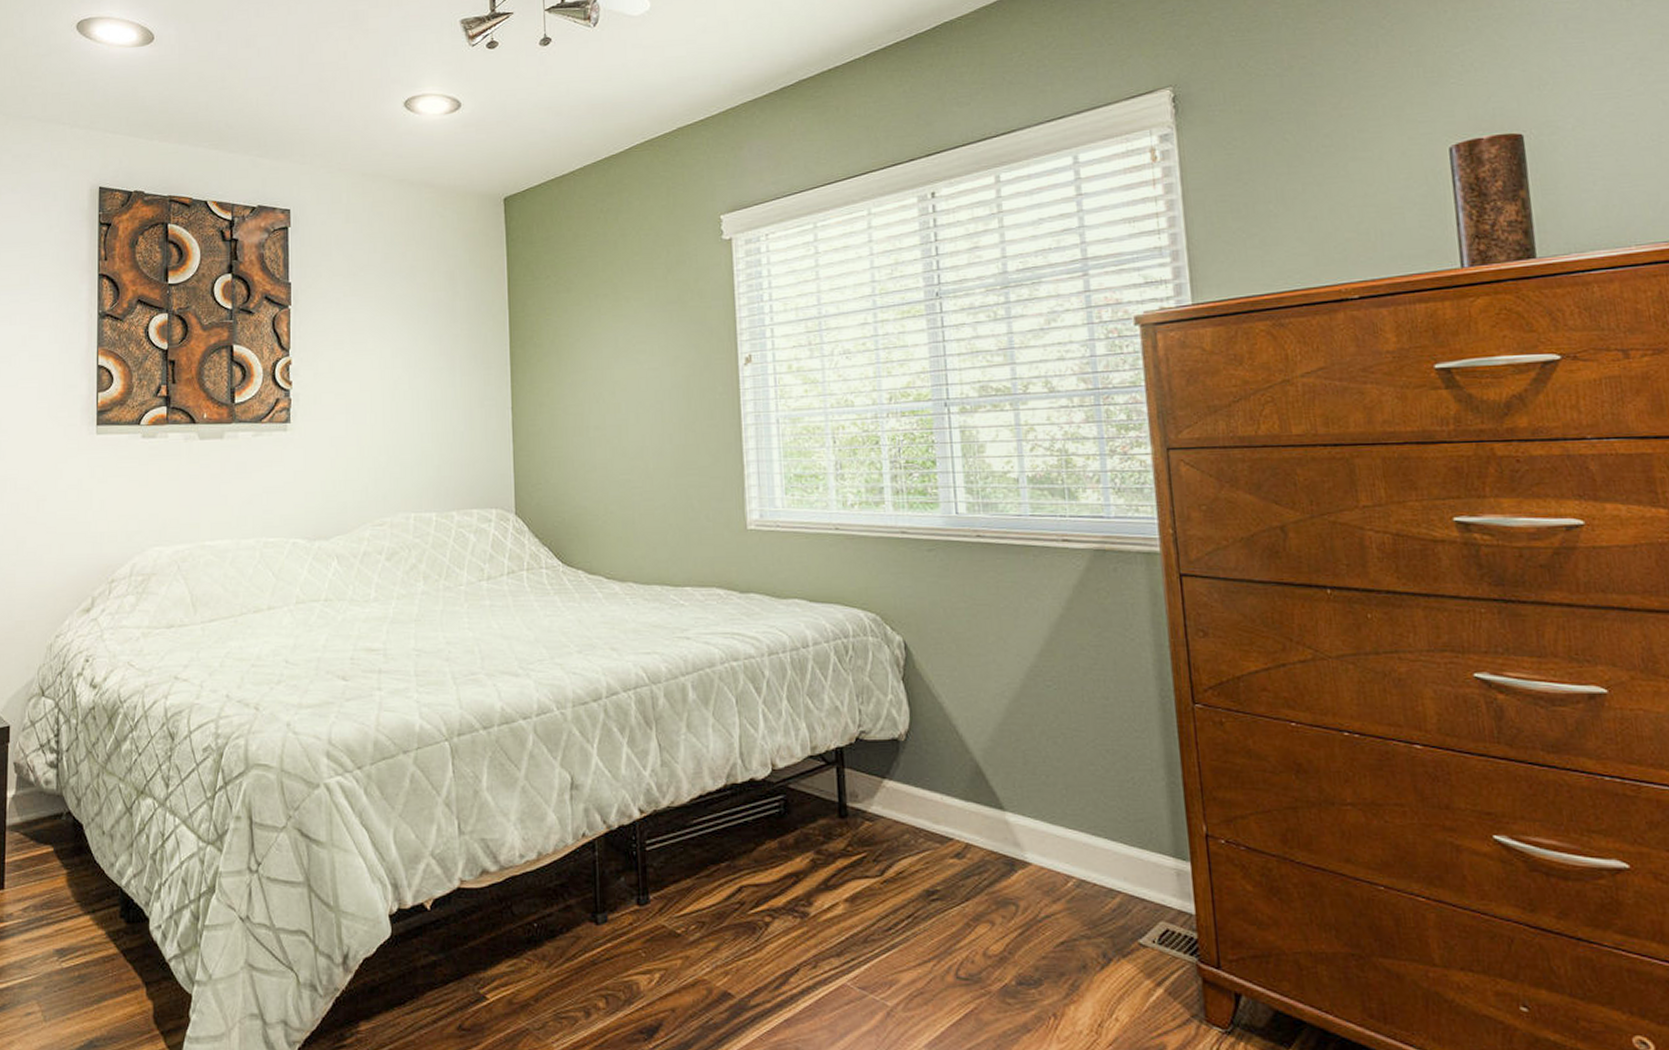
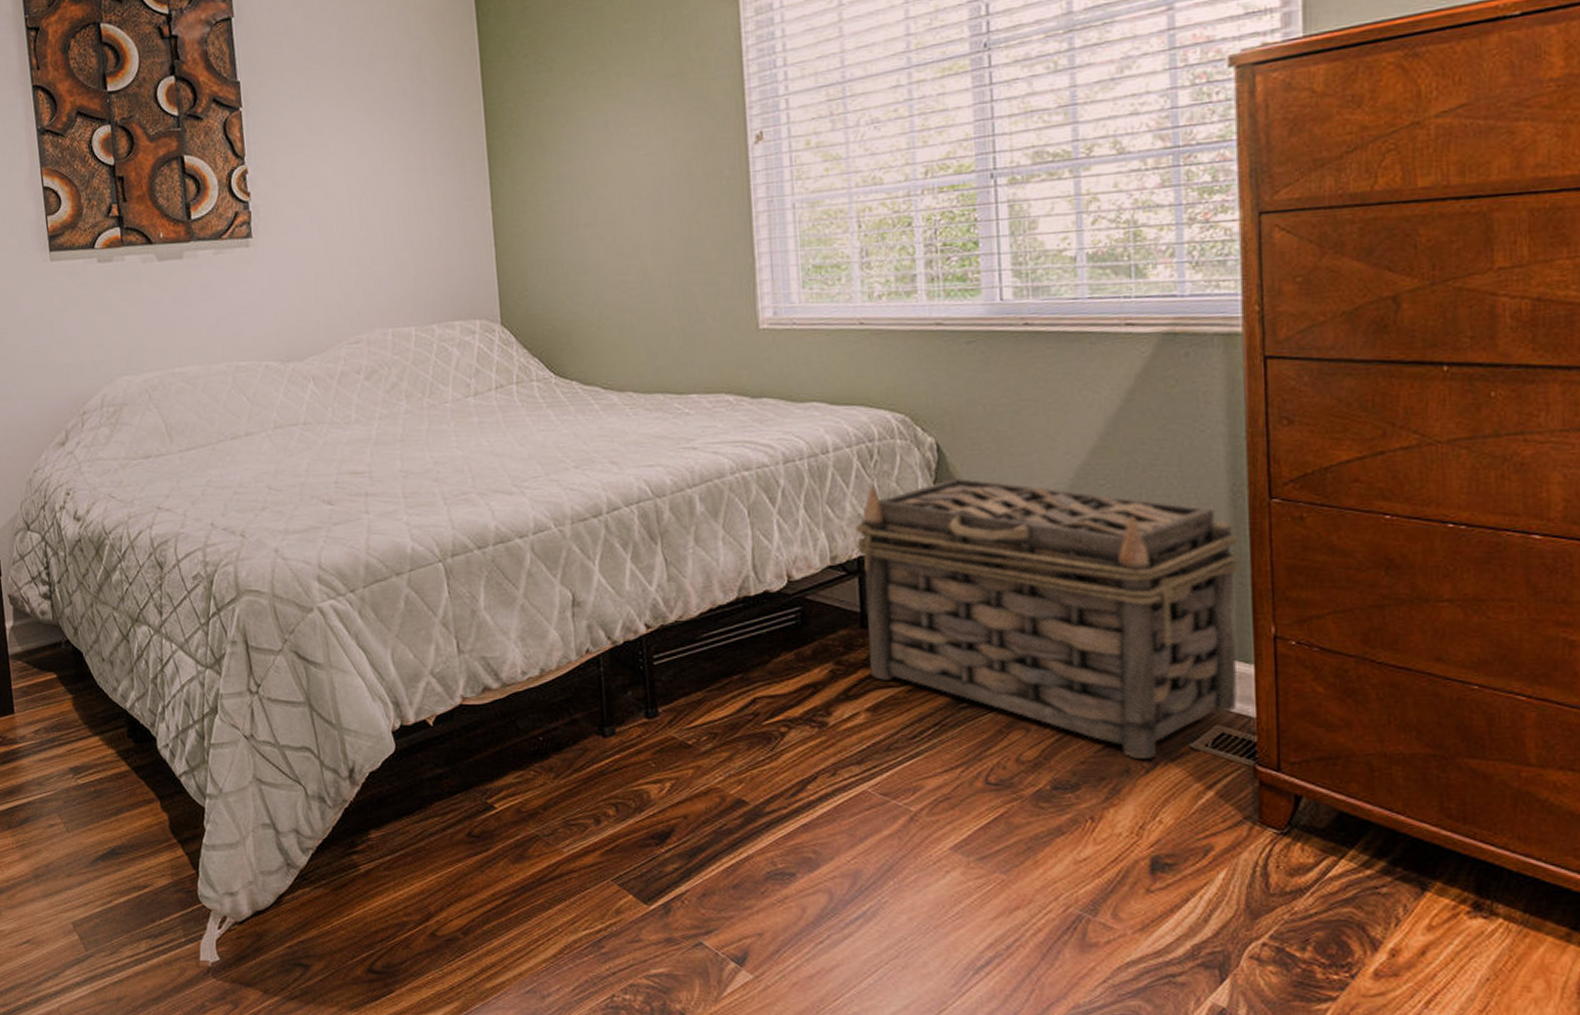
basket: none [832,676,1178,954] -> present [854,478,1240,758]

